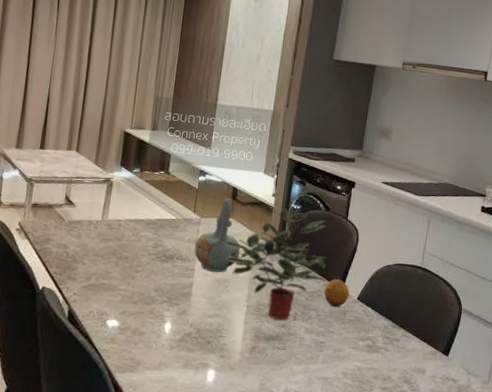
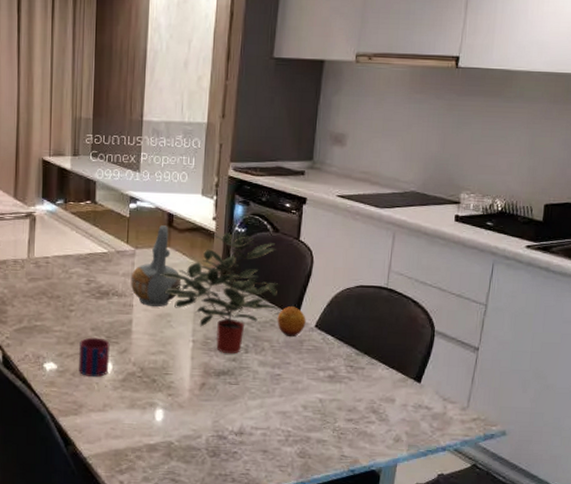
mug: none [139,297,171,336] -> present [78,337,110,378]

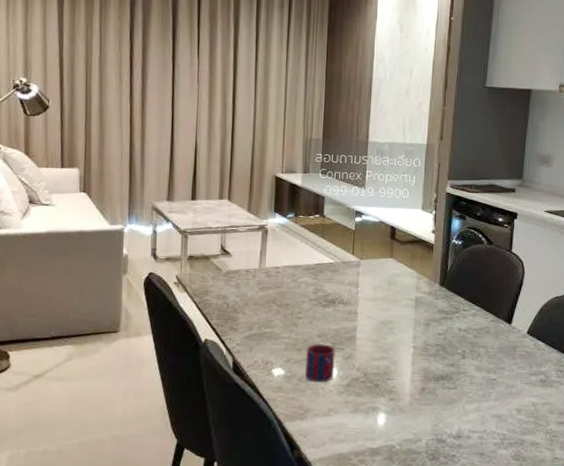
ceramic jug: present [130,225,182,308] -> none [355,238,403,315]
potted plant: present [160,233,280,354] -> none [383,245,494,360]
fruit: present [277,306,306,338] -> none [492,314,519,344]

